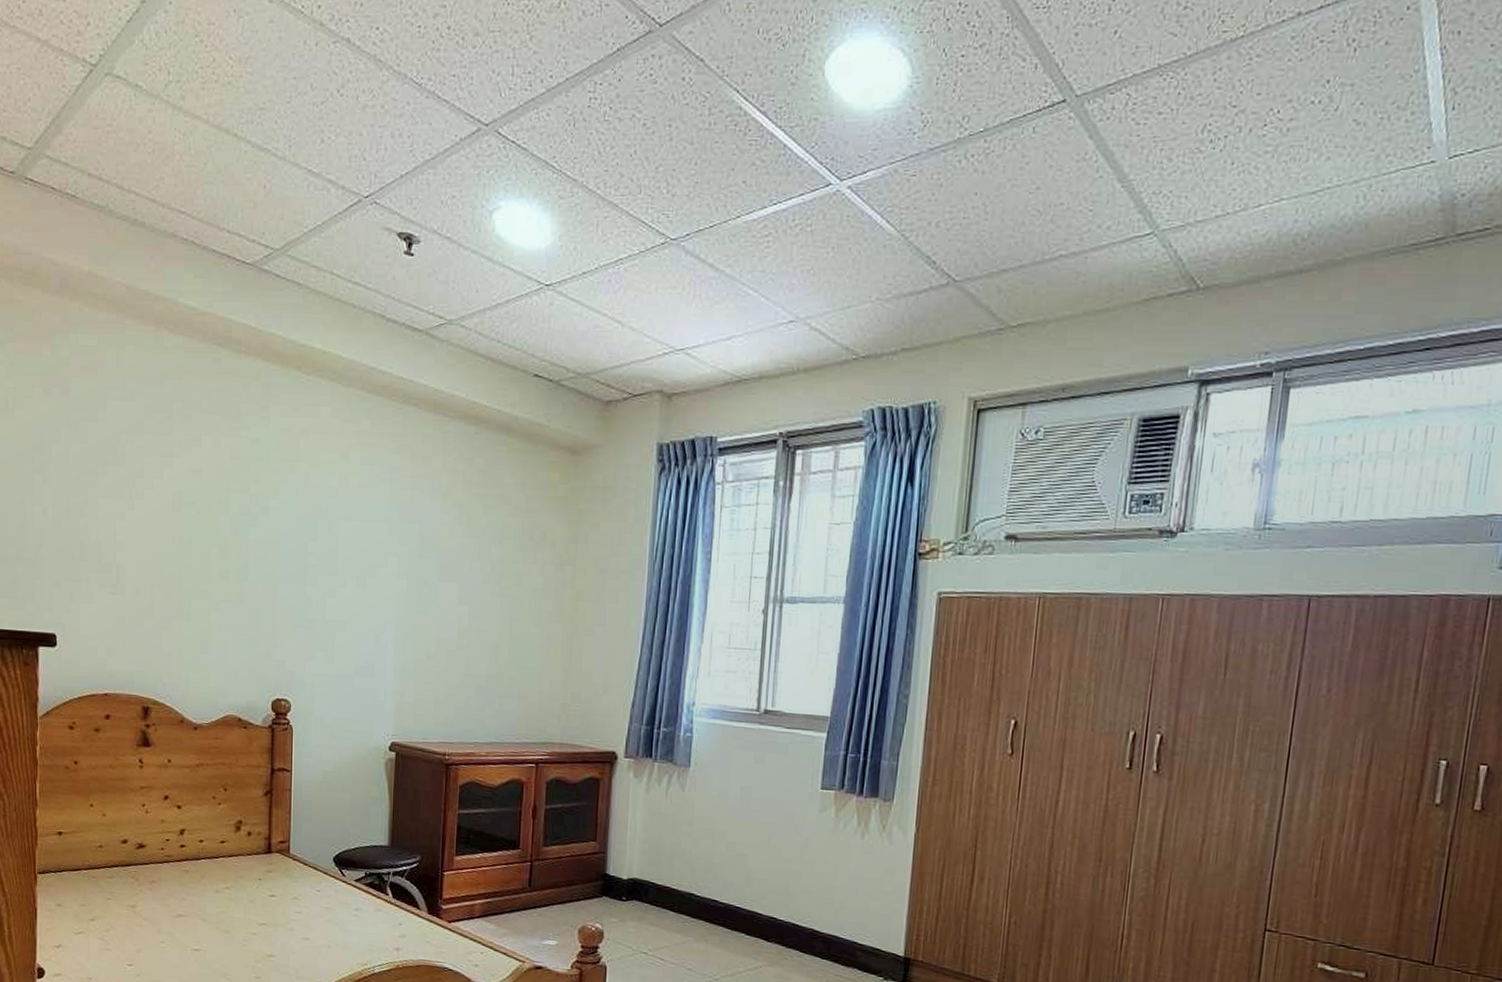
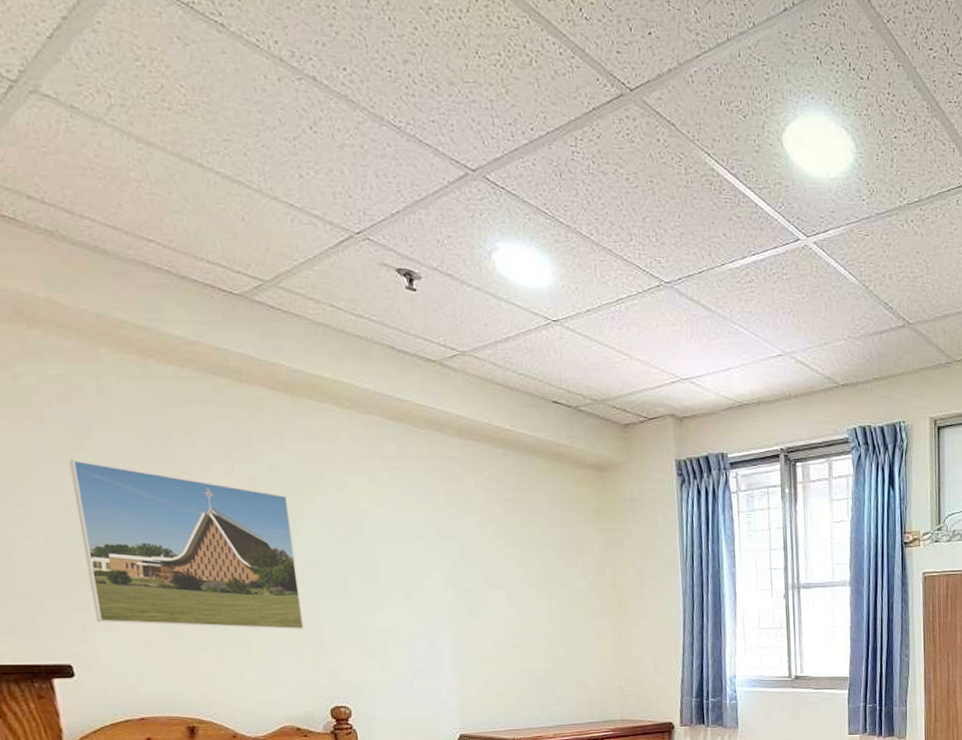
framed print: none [83,430,263,614] -> present [69,460,304,630]

